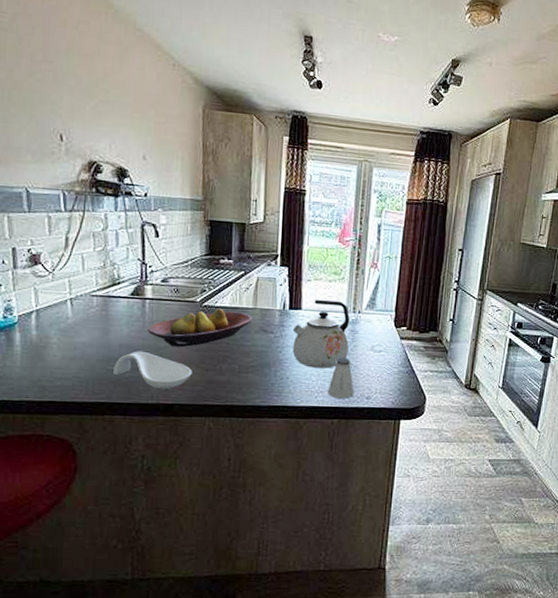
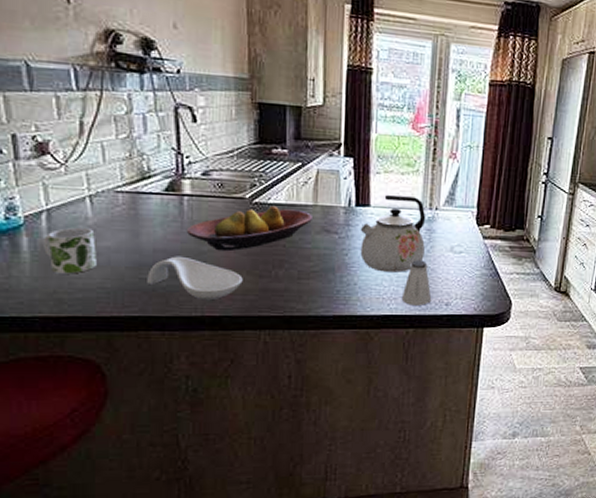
mug: none [32,325,74,365] -> present [44,227,96,274]

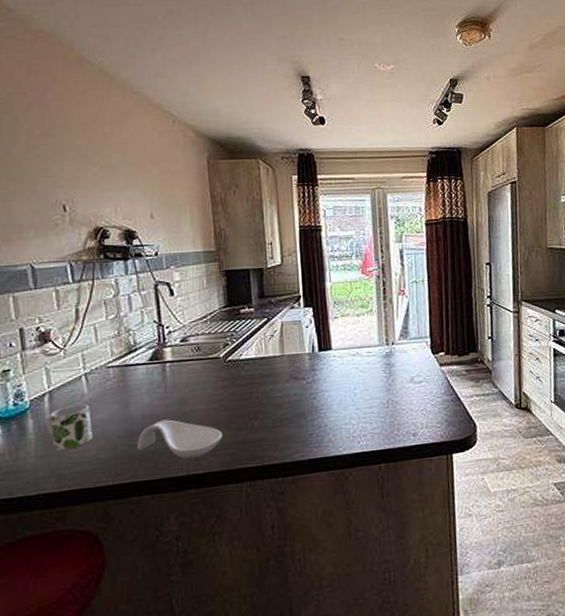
fruit bowl: present [186,205,312,252] -> none [169,361,281,410]
kettle: present [360,195,426,273] -> none [325,335,387,411]
saltshaker: present [401,260,432,307] -> none [370,394,399,441]

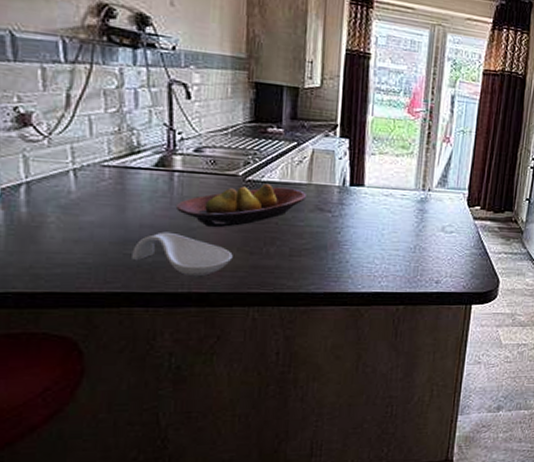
mug: present [47,403,92,451] -> none [21,201,79,249]
fruit bowl: none [169,361,281,410] -> present [175,183,306,228]

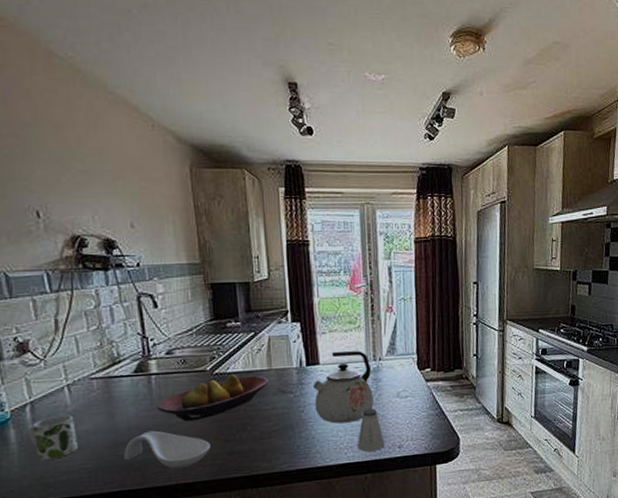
mug: none [21,201,79,249] -> present [29,414,78,460]
kettle: none [353,176,419,251] -> present [312,351,374,424]
saltshaker: none [392,239,423,284] -> present [357,408,385,452]

